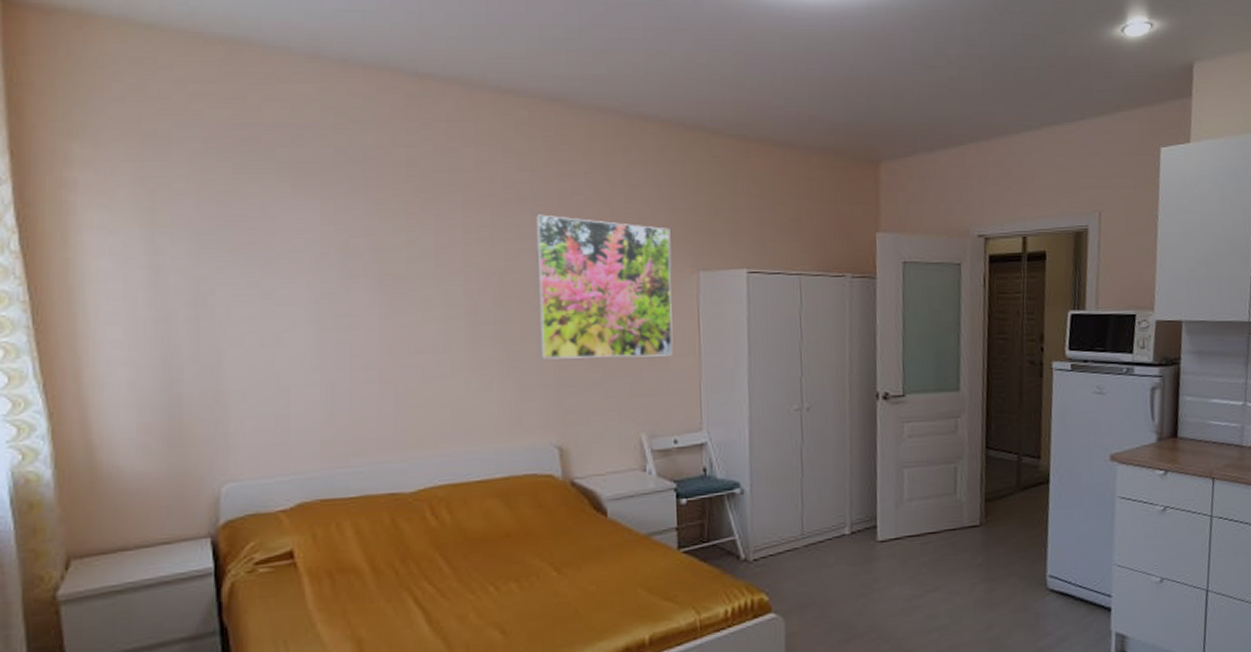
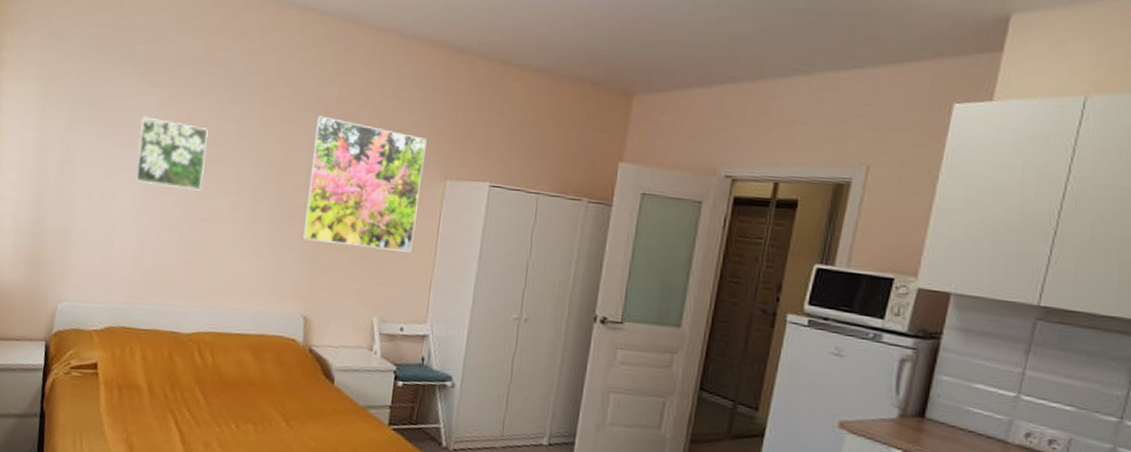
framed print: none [300,236,402,320] -> present [134,116,208,191]

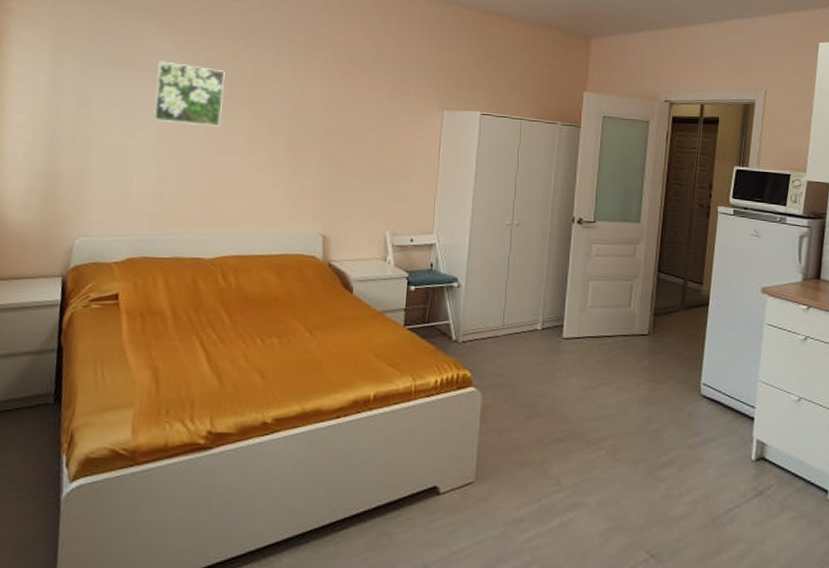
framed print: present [302,115,427,252] -> none [318,58,426,173]

